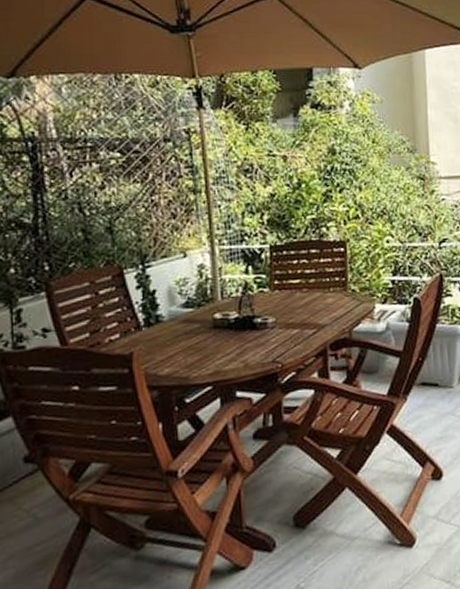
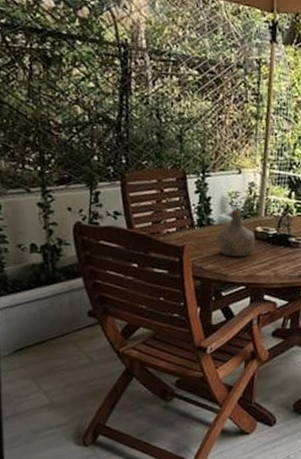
bottle: none [169,297,216,355] -> present [216,208,256,257]

